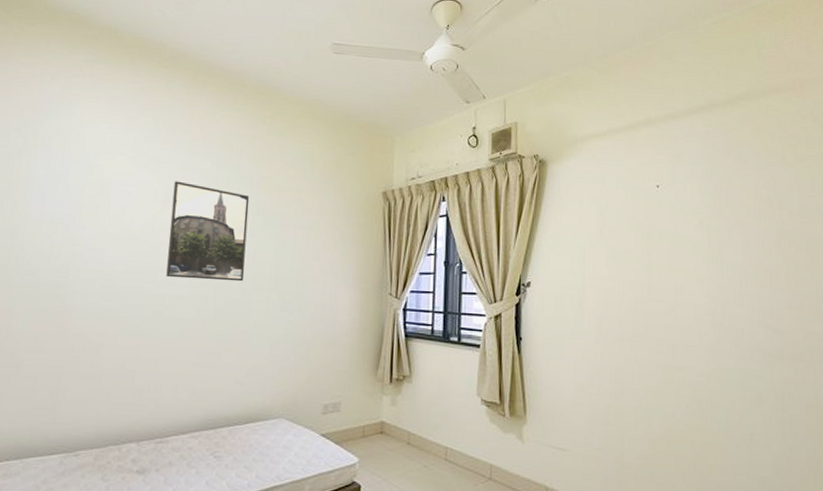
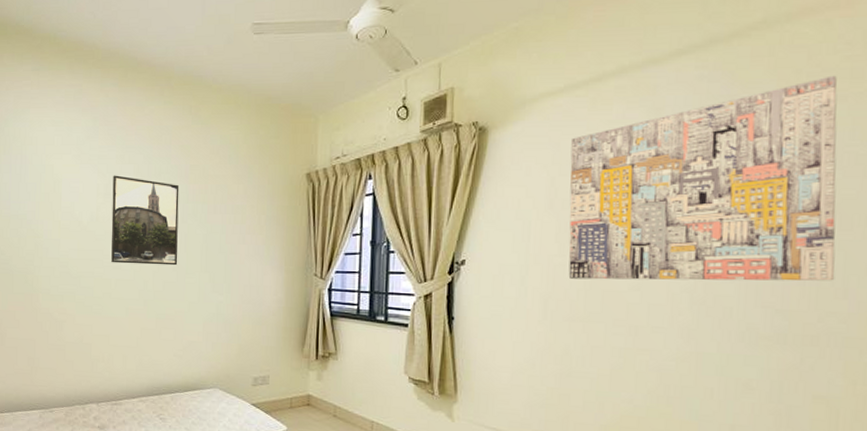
wall art: none [614,141,812,306] -> present [568,75,838,281]

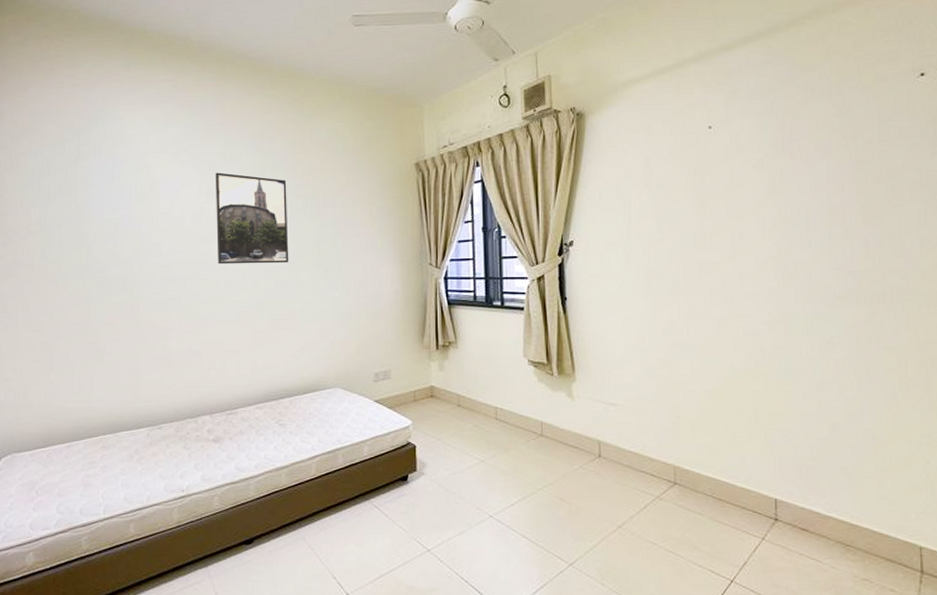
wall art: present [568,75,838,281] -> none [661,58,893,253]

